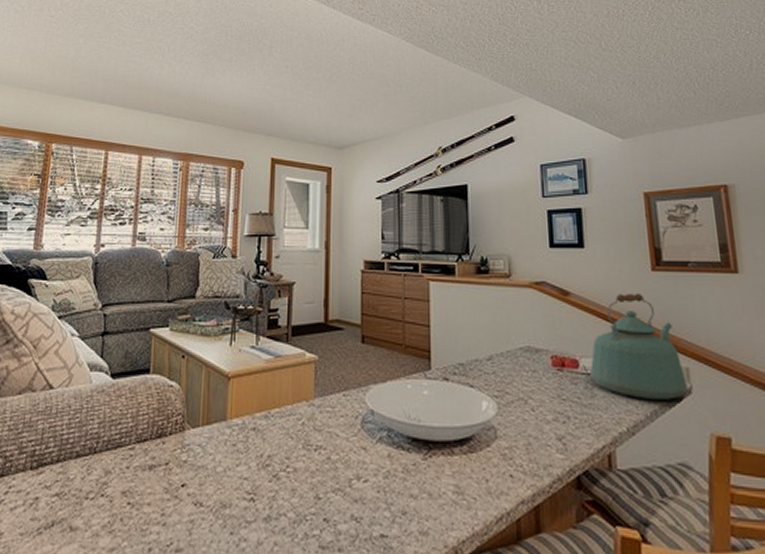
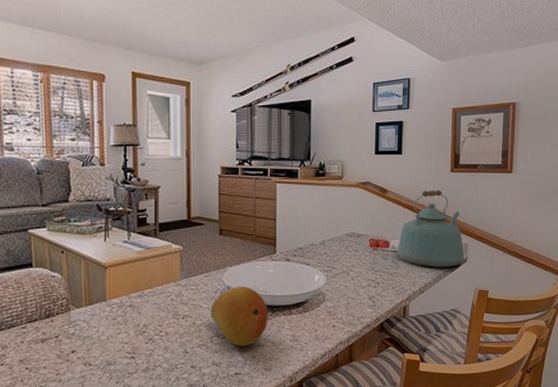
fruit: none [349,411,423,496] -> present [210,286,268,347]

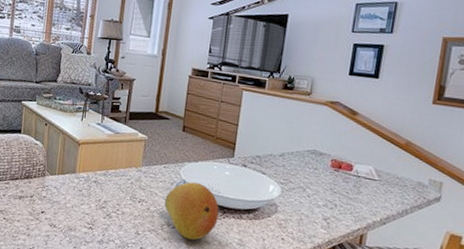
kettle: present [397,189,464,267] -> none [360,119,438,204]

